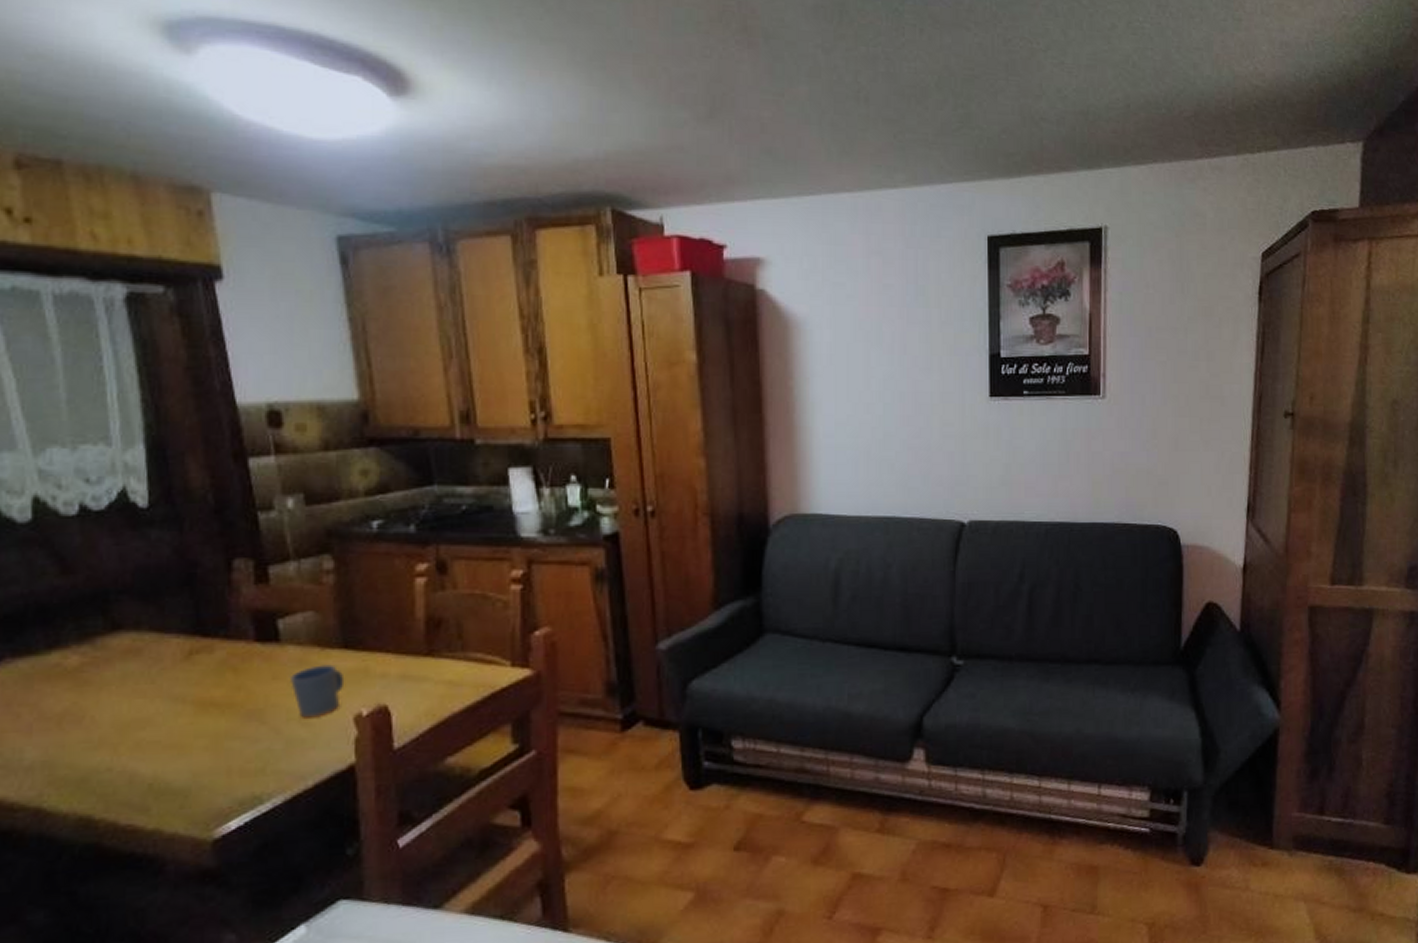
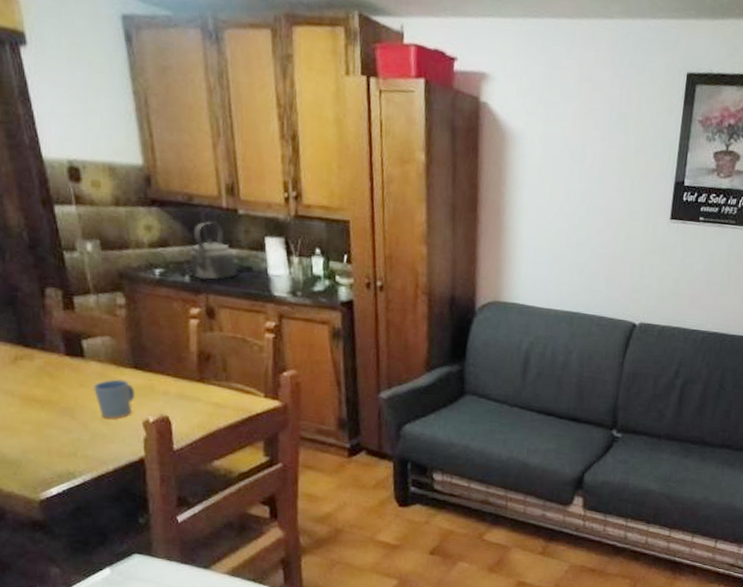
kettle: none [415,456,476,528] -> present [190,221,238,281]

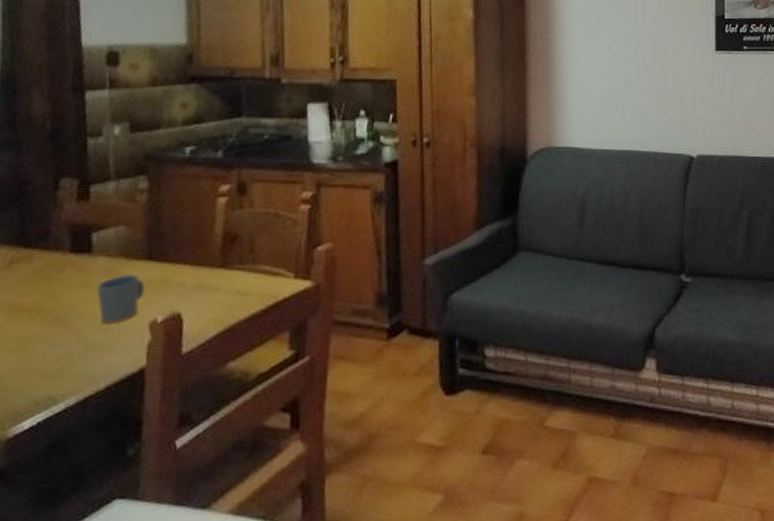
kettle: present [190,221,238,281] -> none [225,92,276,154]

